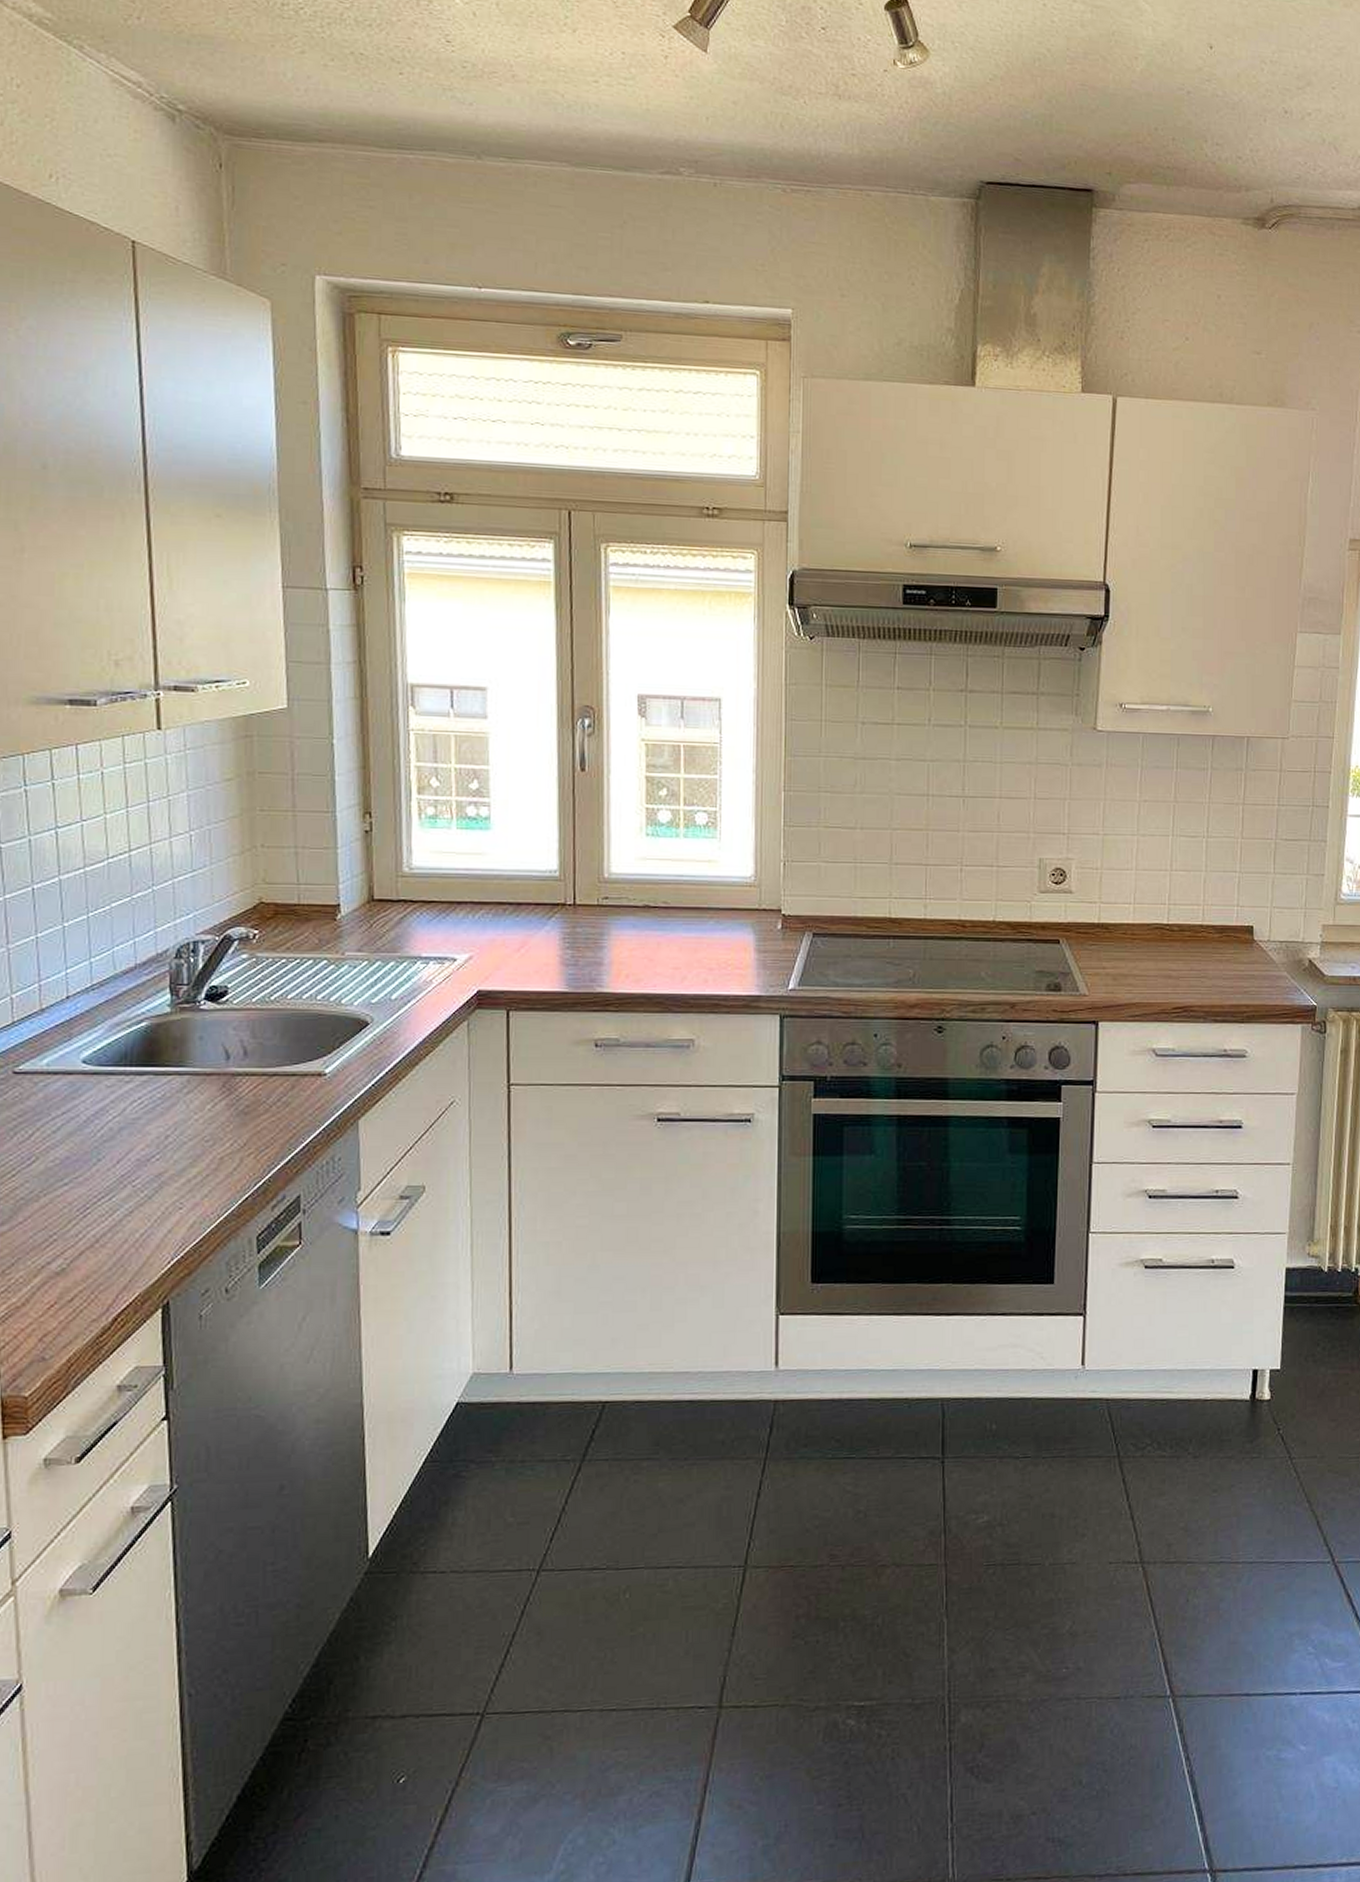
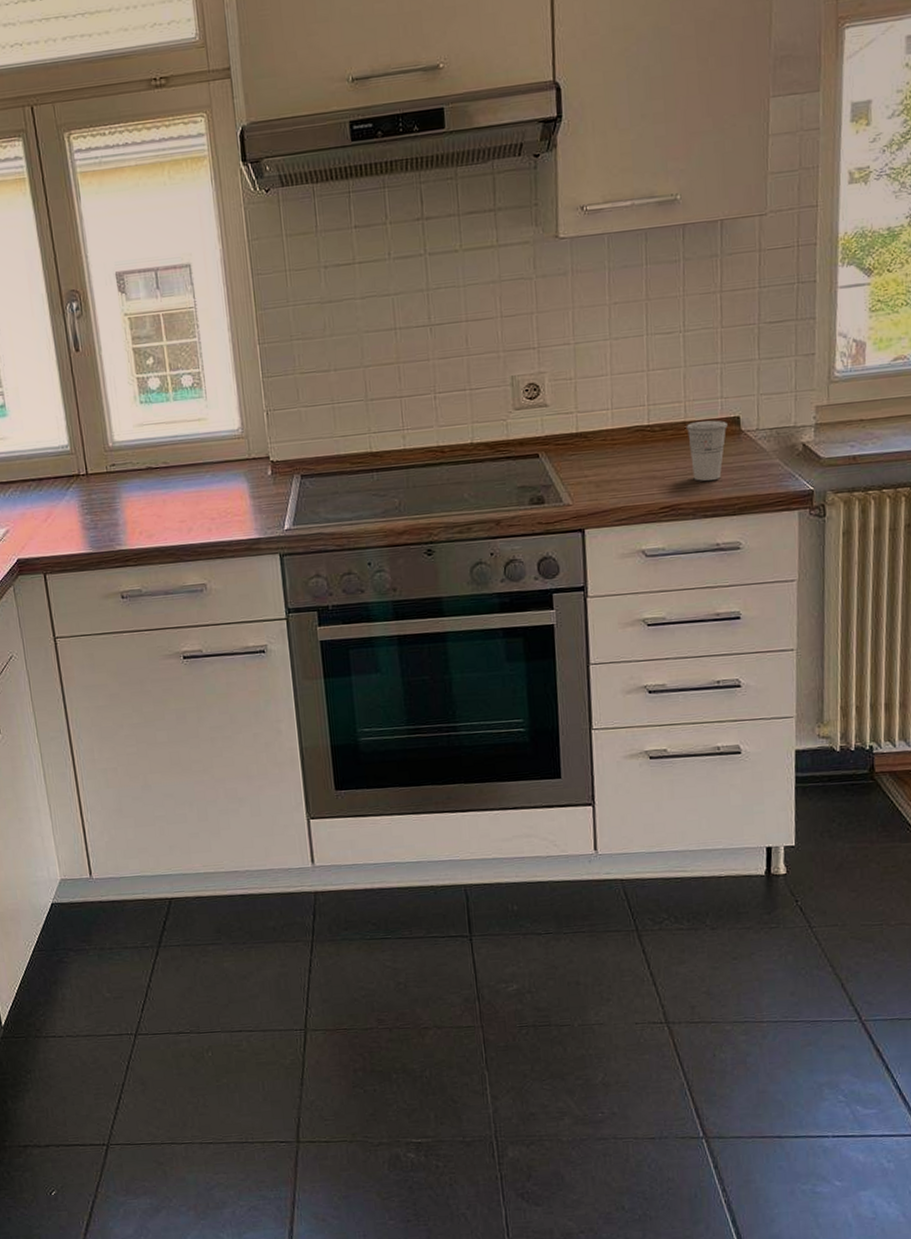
cup: none [1203,926,1242,985] -> present [686,420,728,481]

